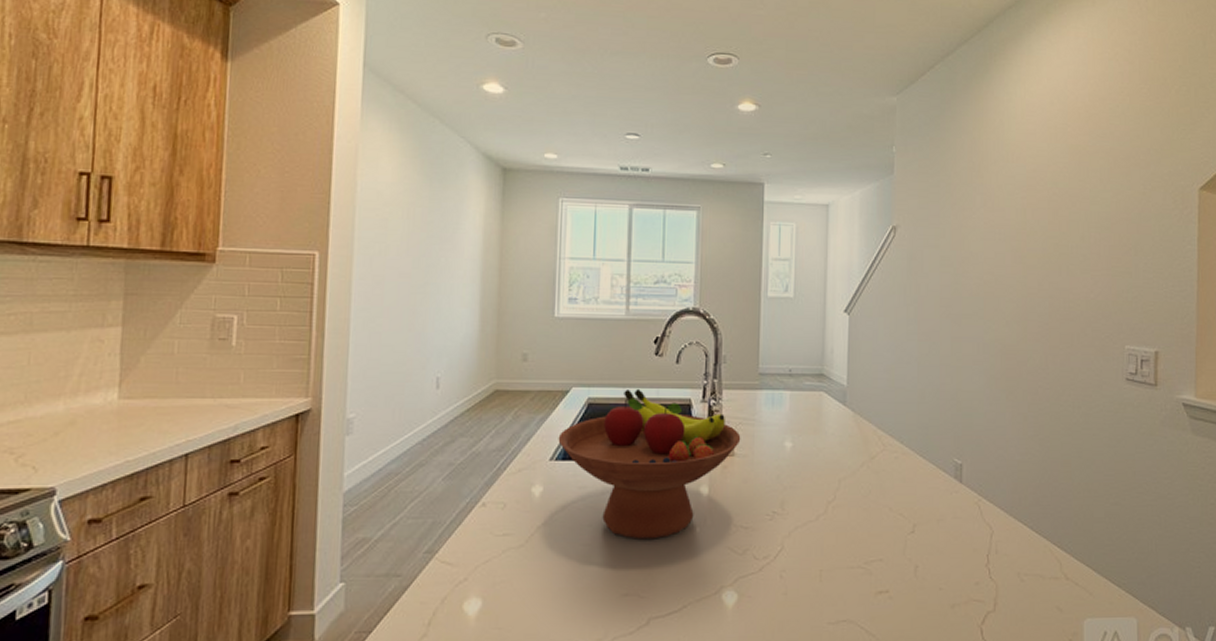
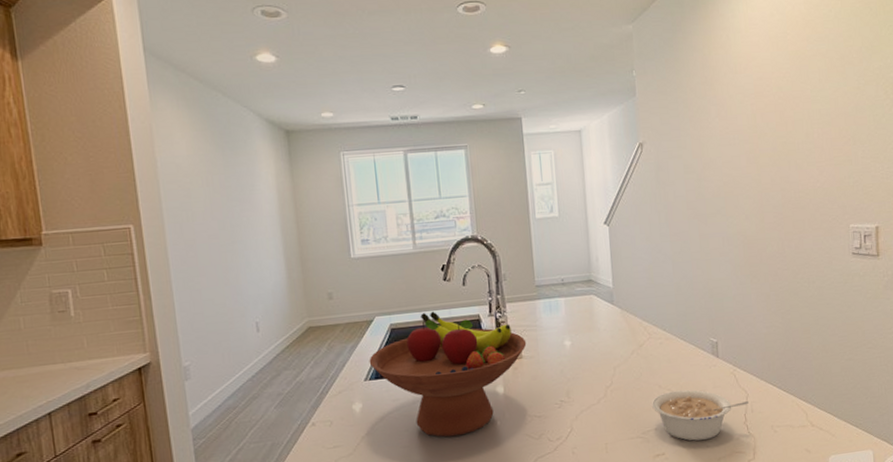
legume: none [878,516,993,581] -> present [651,390,748,441]

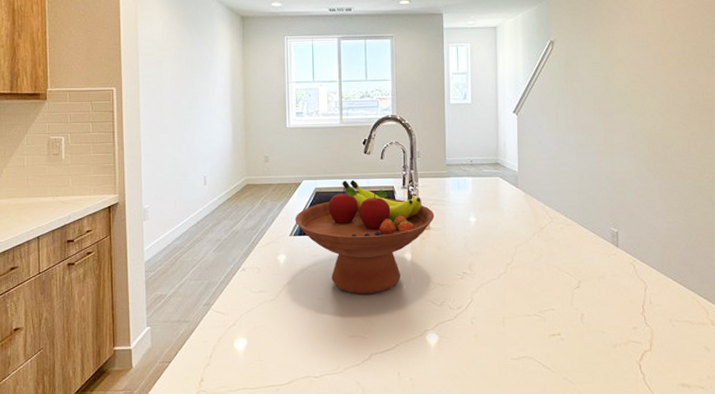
legume: present [651,390,748,441] -> none [549,274,647,326]

